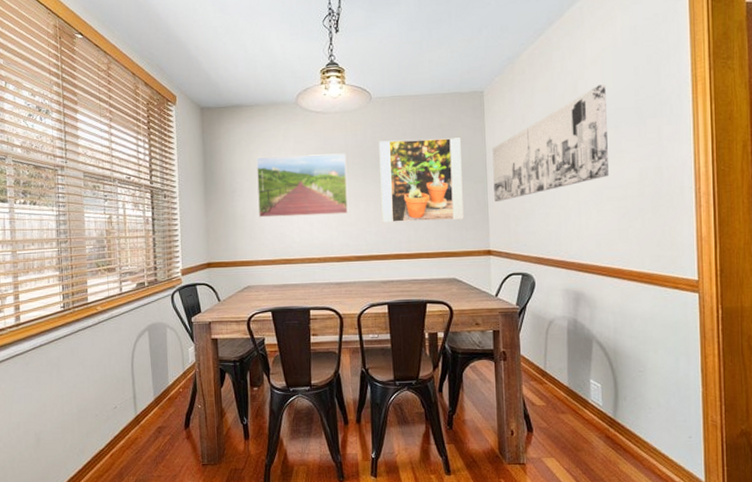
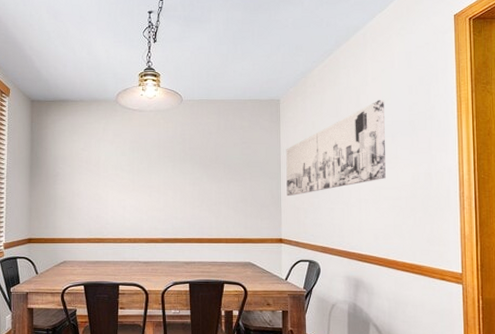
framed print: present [256,153,348,218] -> none [78,146,158,200]
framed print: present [379,137,464,223] -> none [187,138,259,210]

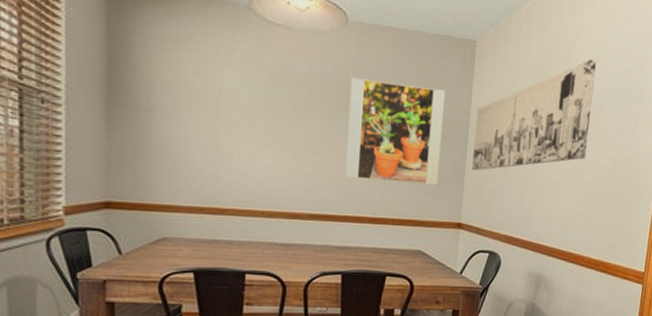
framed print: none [187,138,259,210] -> present [345,77,445,185]

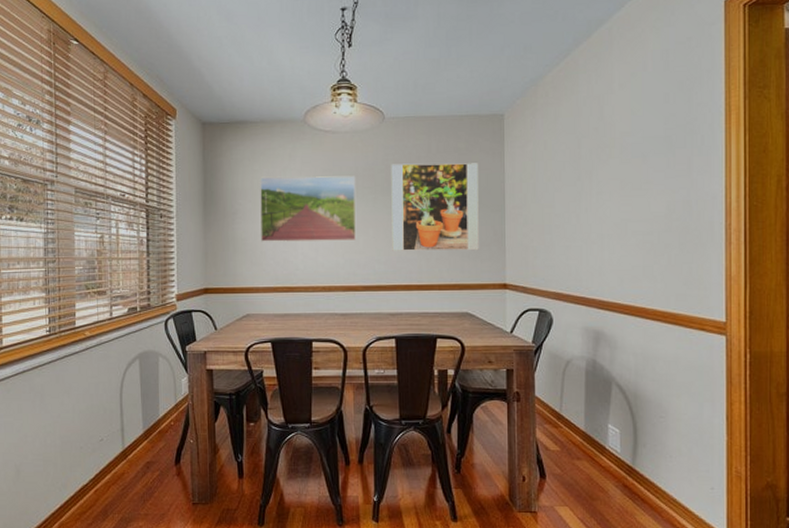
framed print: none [186,68,309,161] -> present [260,175,356,242]
wall art: present [472,59,596,171] -> none [511,111,635,233]

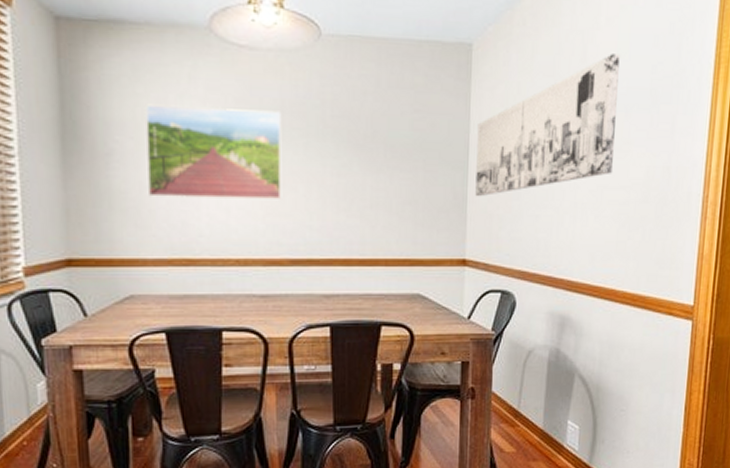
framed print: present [391,163,479,251] -> none [328,99,438,216]
wall art: none [511,111,635,233] -> present [475,54,620,197]

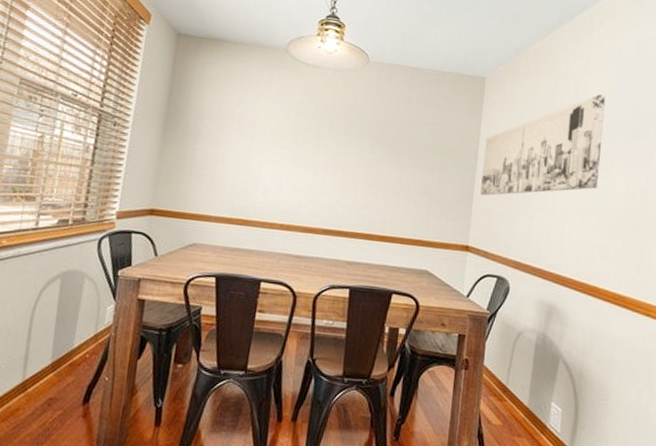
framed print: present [145,104,282,199] -> none [222,99,332,180]

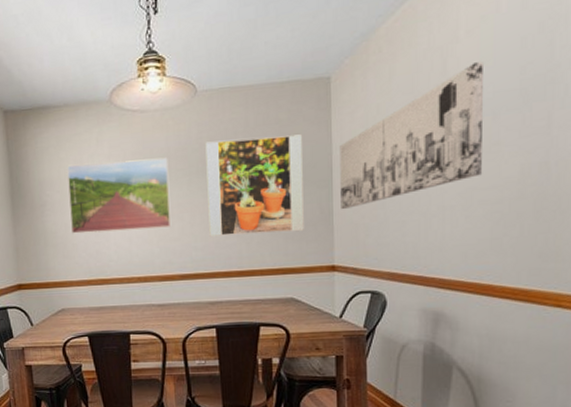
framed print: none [222,99,332,180] -> present [67,157,170,234]
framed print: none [359,108,455,208] -> present [205,134,304,237]

